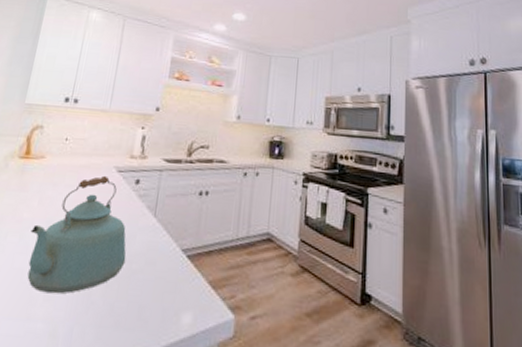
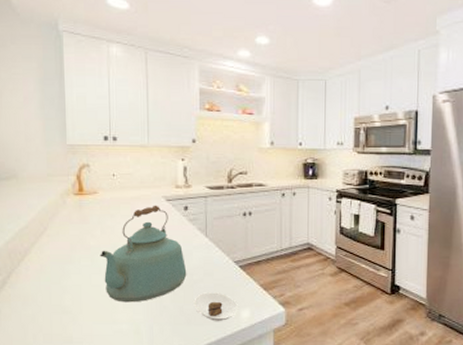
saucer: none [127,286,181,328] -> present [194,292,239,322]

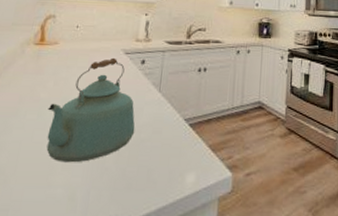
saucer: present [194,292,239,322] -> none [137,153,185,188]

